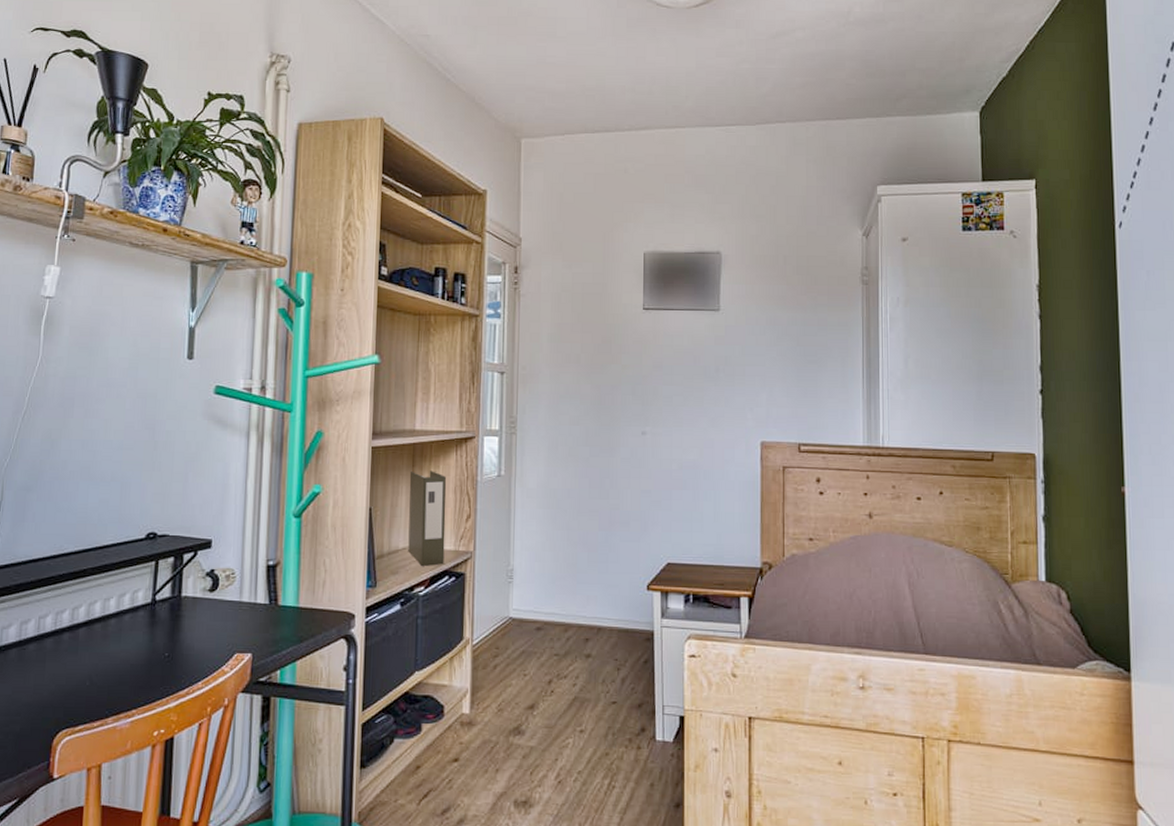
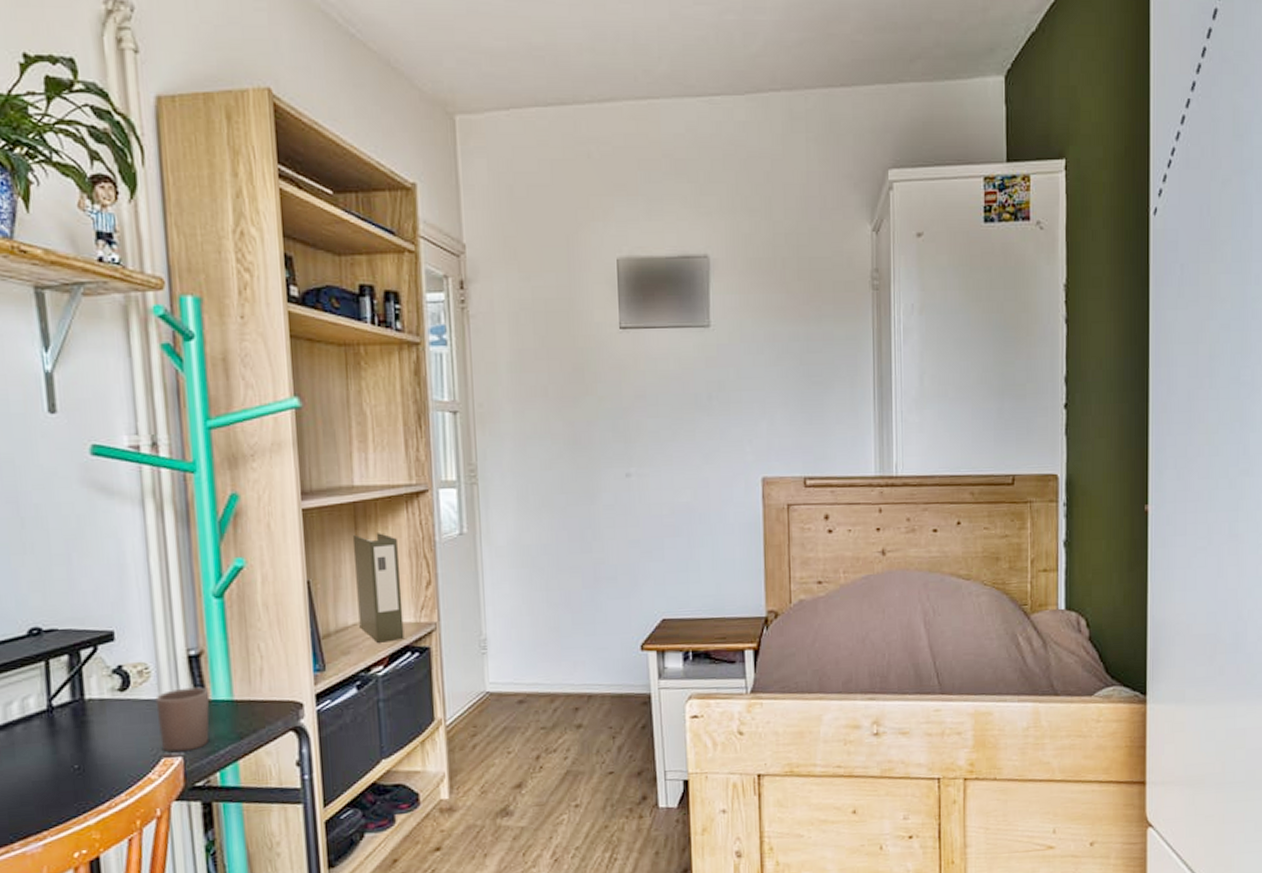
mug: none [236,593,280,651] -> present [155,687,210,754]

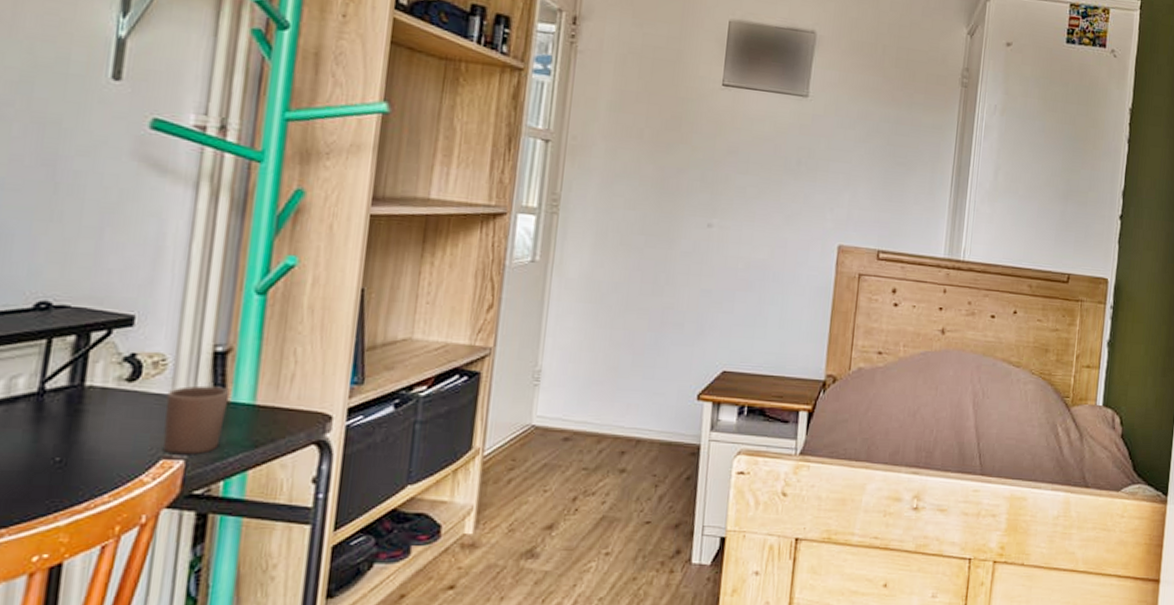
binder: present [352,533,404,643] -> none [409,247,465,362]

